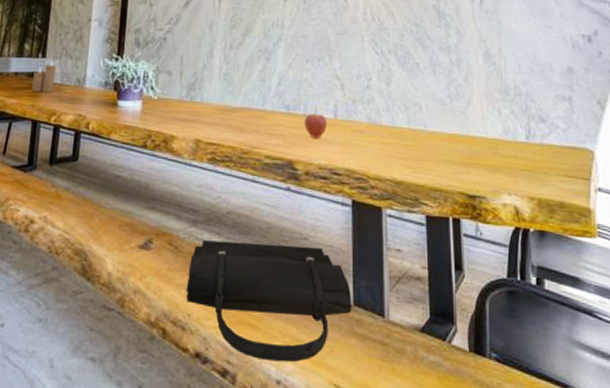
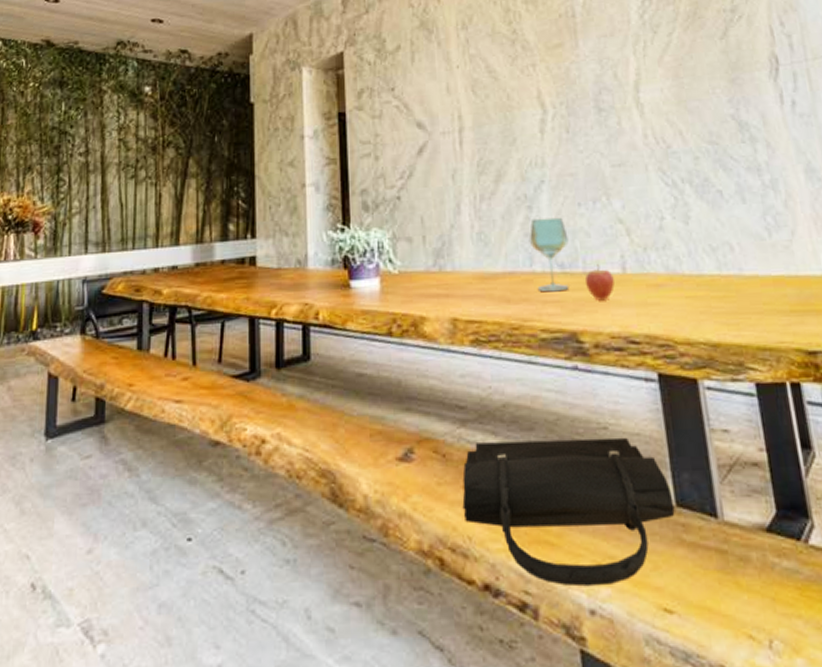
candle: present [32,62,57,92] -> none [244,242,271,281]
wine glass: none [264,68,295,128] -> present [529,217,570,293]

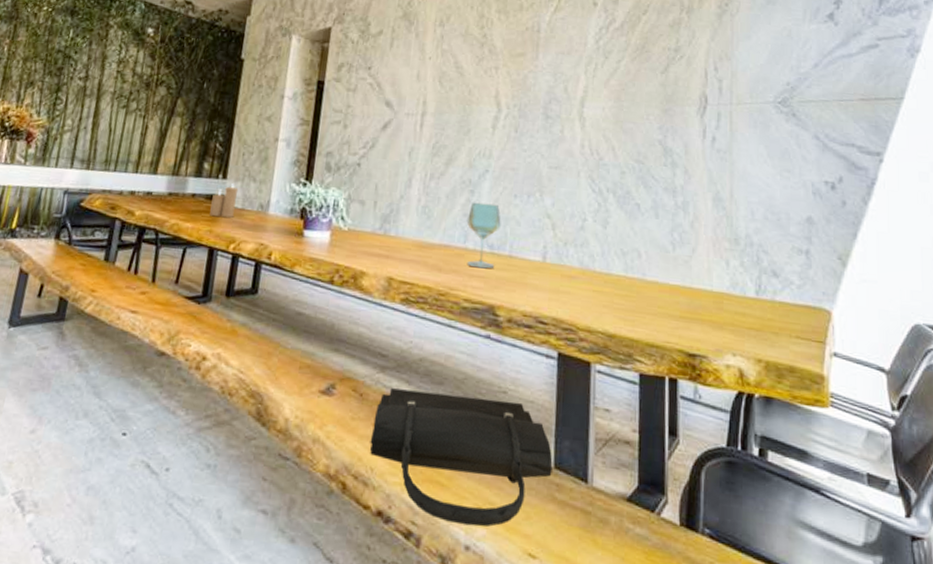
candle: none [244,242,271,281] -> present [210,184,239,218]
fruit: present [584,263,615,301] -> none [509,249,534,283]

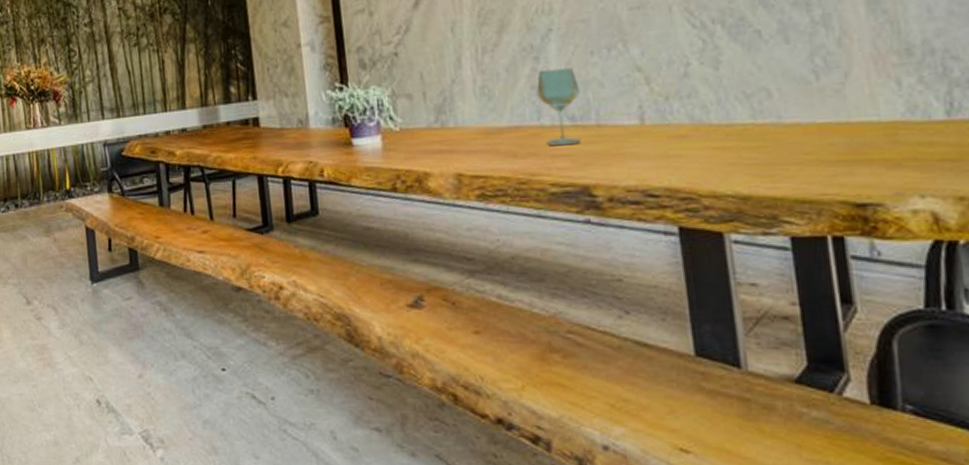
candle: present [210,184,239,218] -> none [247,103,274,141]
handbag: present [370,388,553,527] -> none [473,289,694,426]

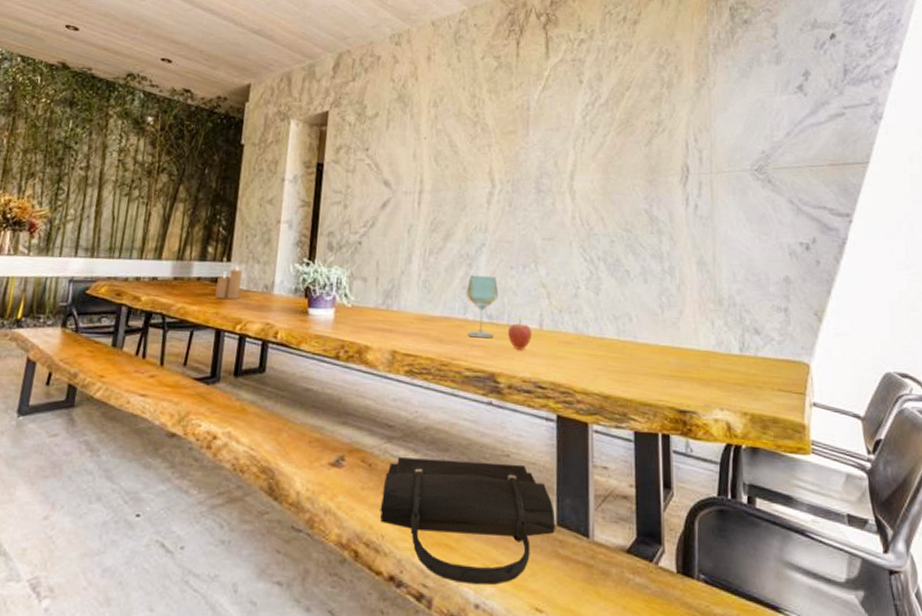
candle: none [247,103,274,141] -> present [215,266,243,299]
handbag: none [473,289,694,426] -> present [380,457,556,586]
fruit: none [597,114,631,154] -> present [507,318,532,350]

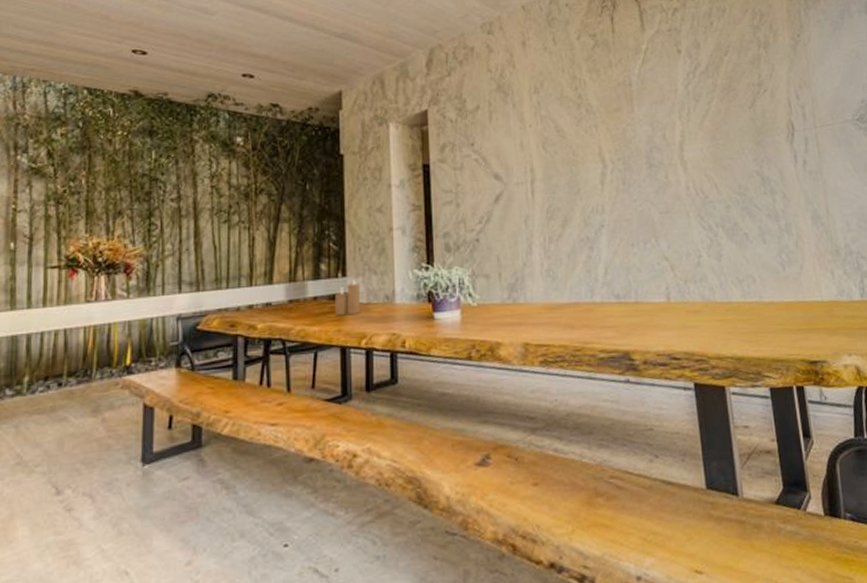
handbag: present [380,457,556,586] -> none [532,436,706,560]
wine glass: present [465,275,499,339] -> none [590,256,624,319]
fruit: present [507,318,532,350] -> none [636,294,661,325]

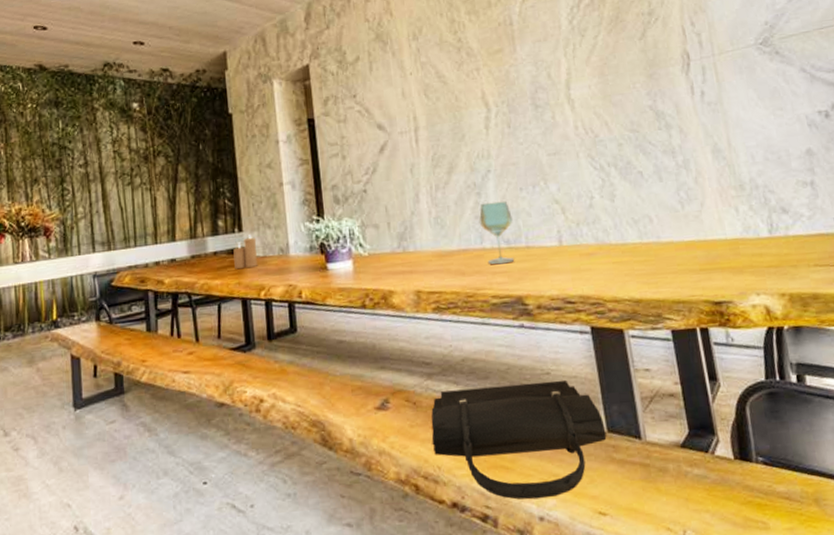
handbag: none [532,436,706,560] -> present [431,379,607,500]
wine glass: none [590,256,624,319] -> present [479,201,515,265]

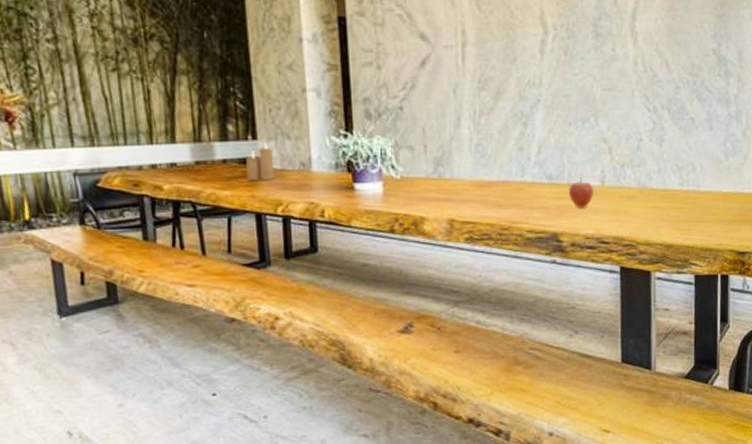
handbag: present [431,379,607,500] -> none [453,314,620,418]
wine glass: present [479,201,515,265] -> none [522,134,557,200]
fruit: none [527,238,553,270] -> present [568,176,593,208]

